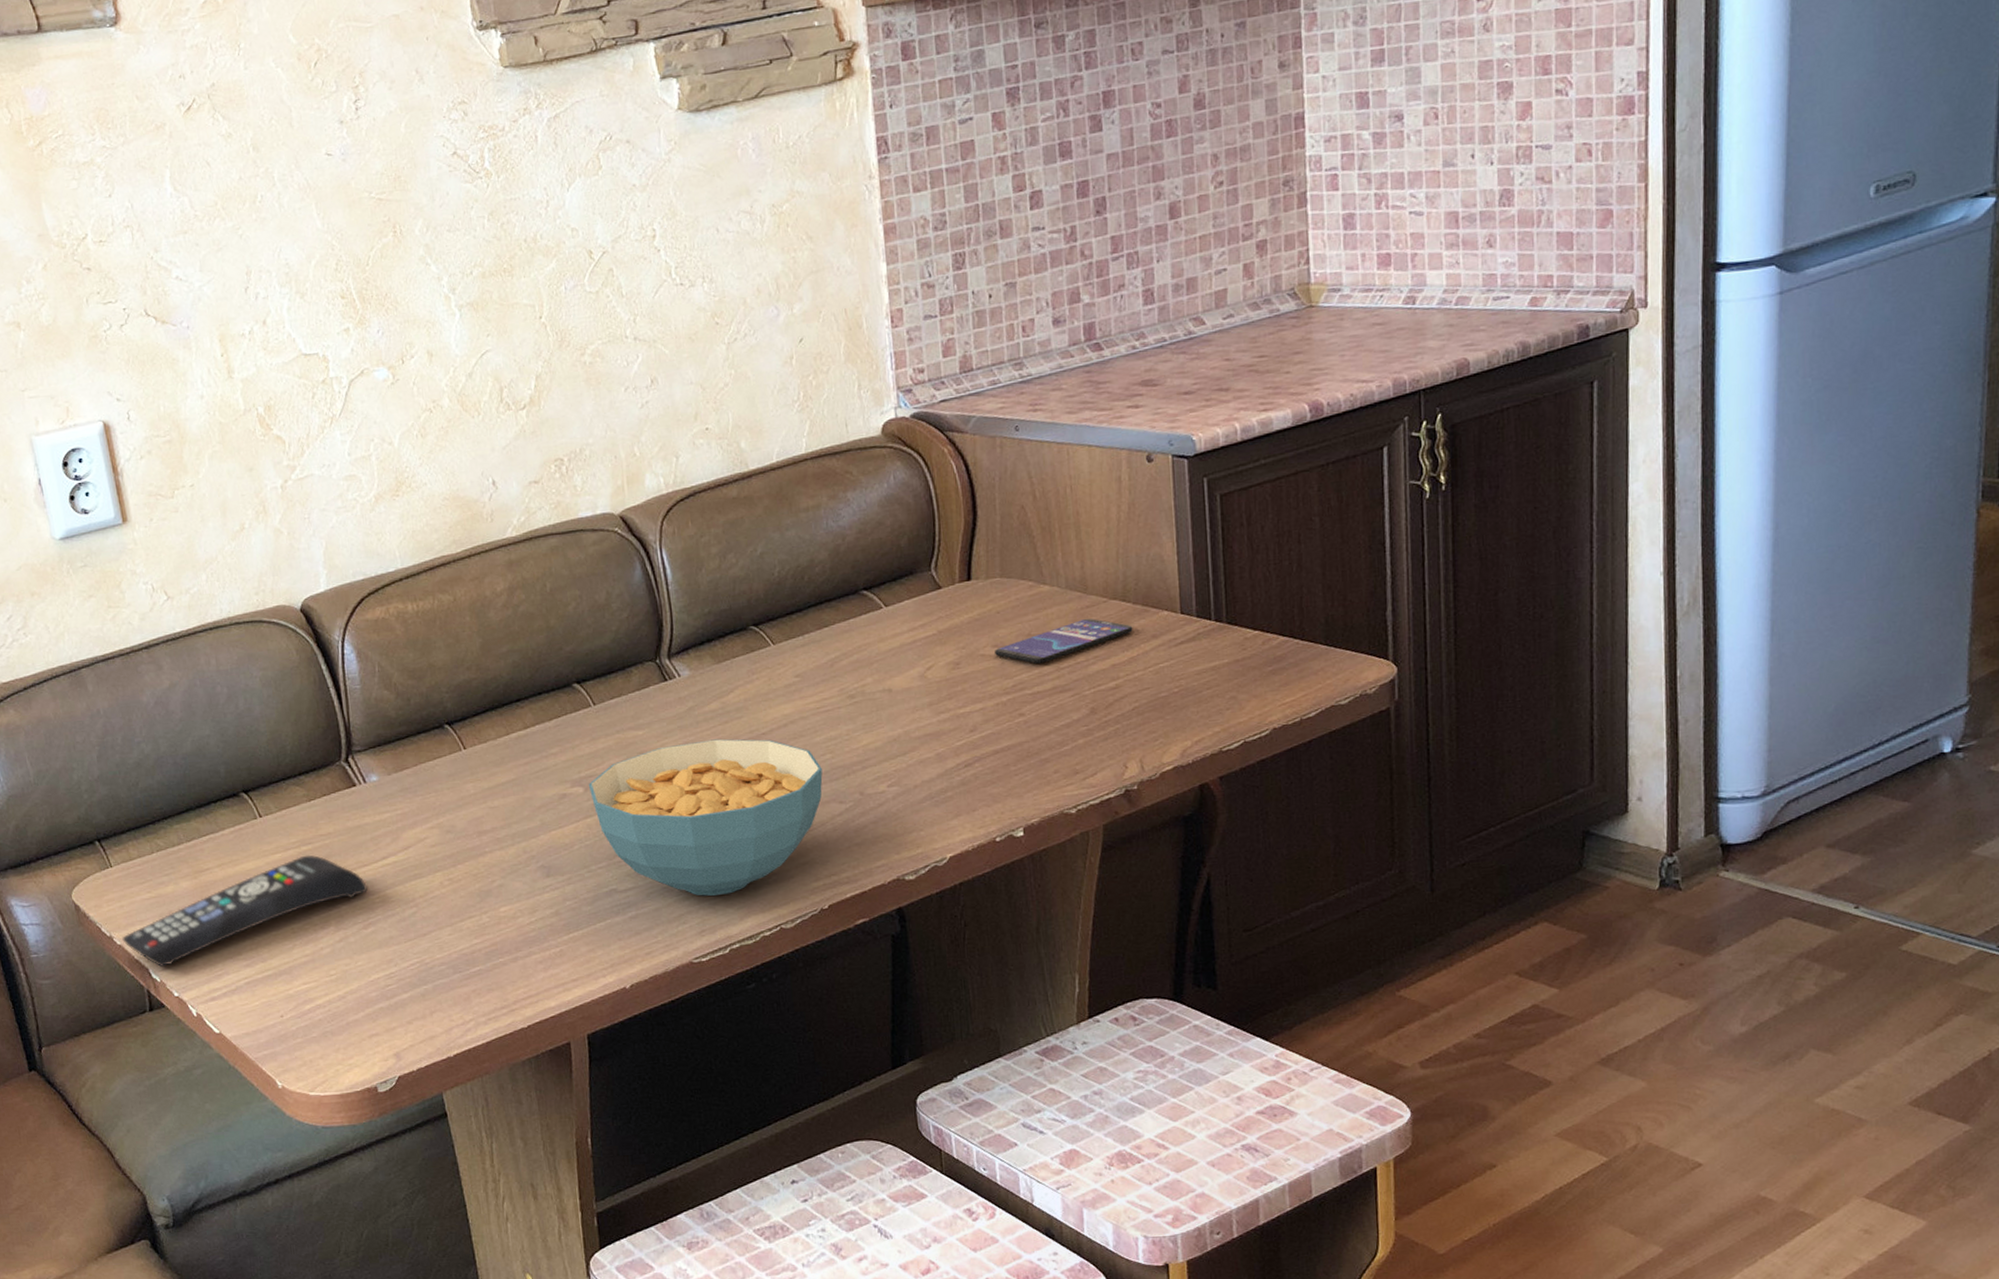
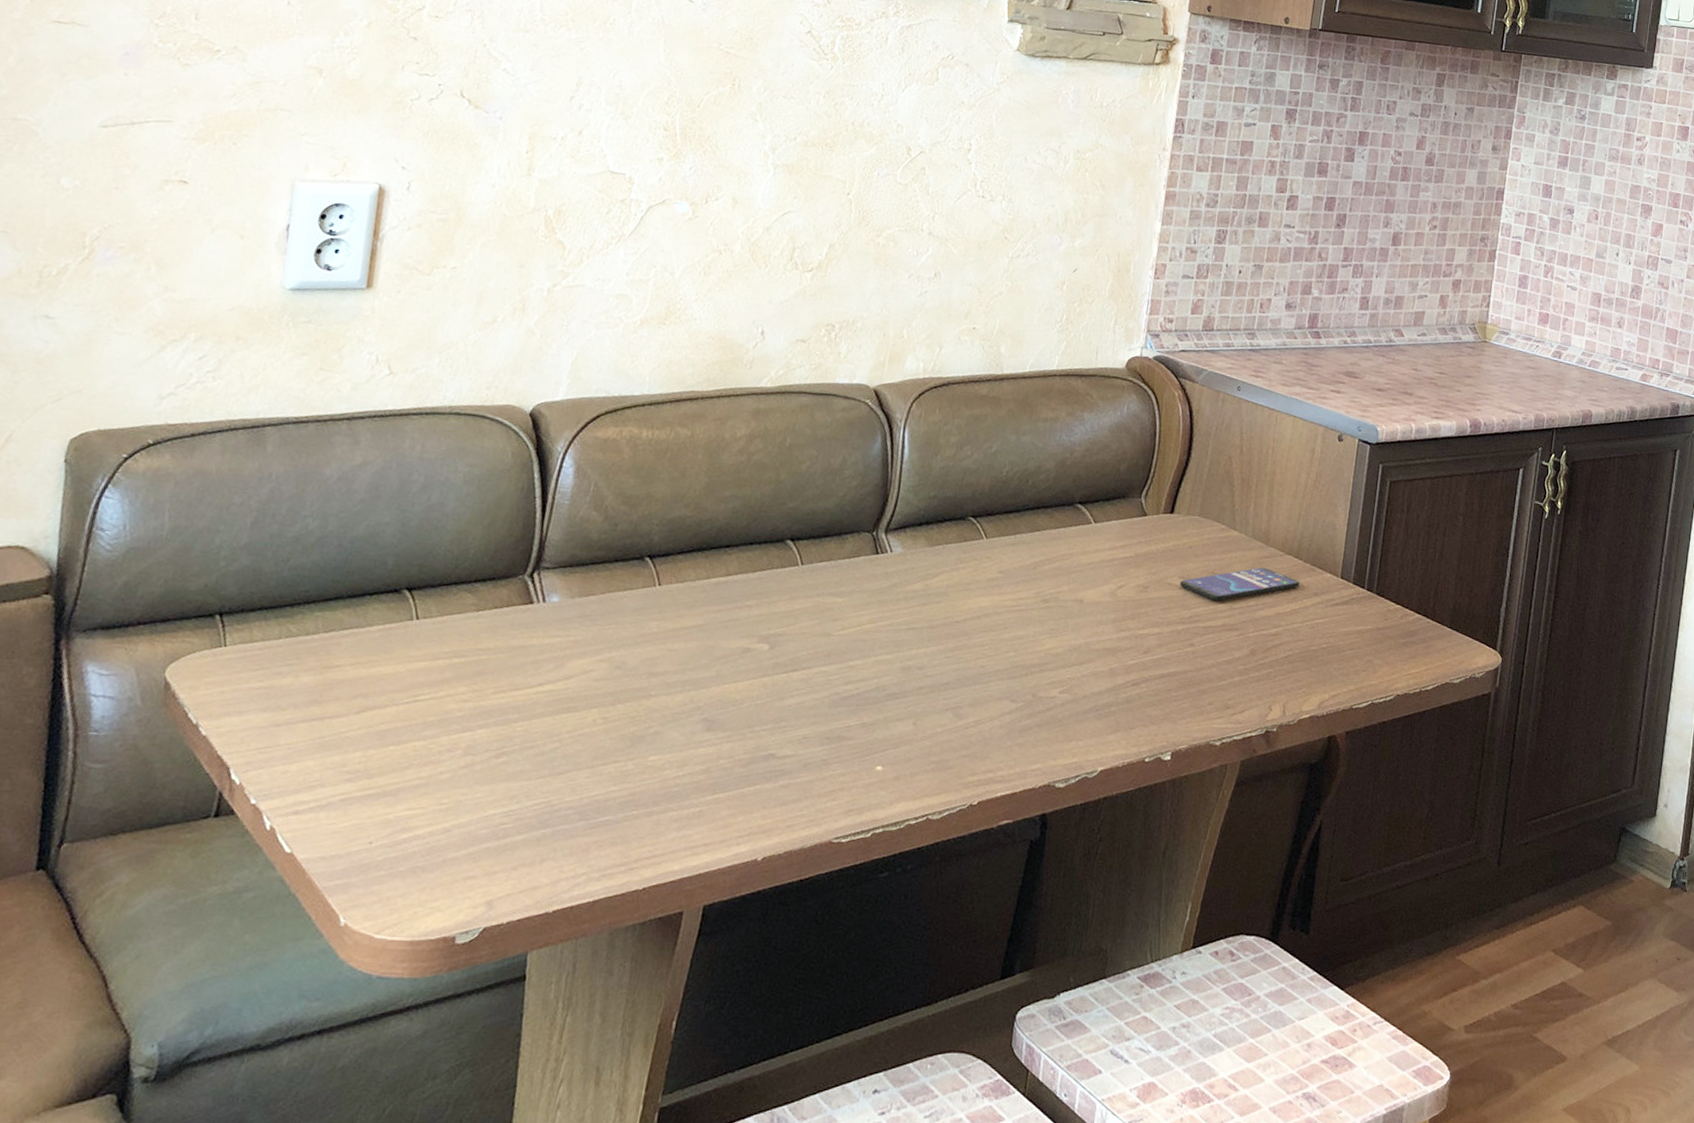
remote control: present [122,855,369,967] -> none [209,668,514,768]
cereal bowl: present [588,739,823,896] -> none [774,618,1003,776]

